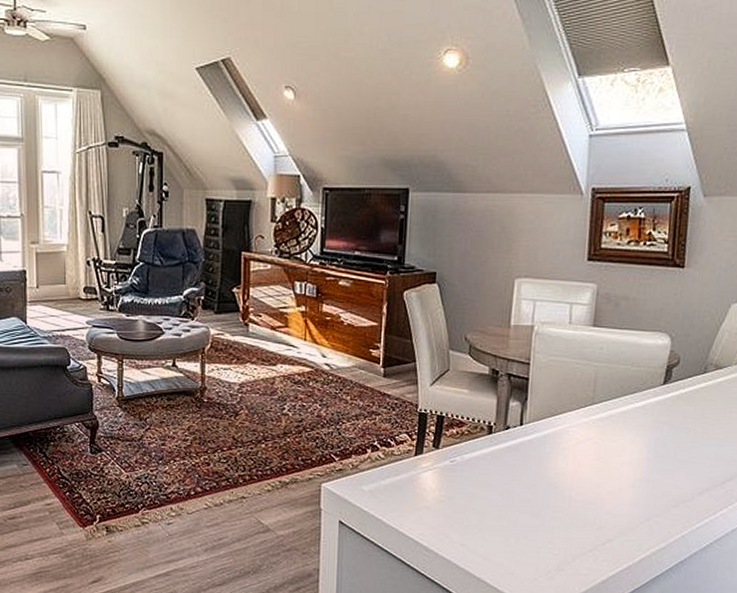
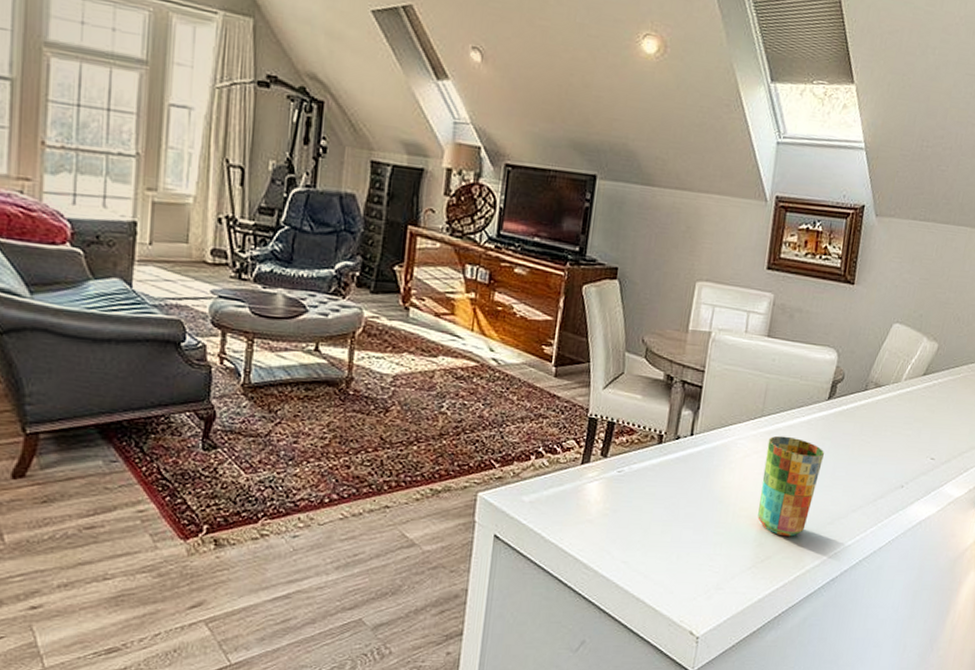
cup: none [595,422,663,520] -> present [757,435,824,537]

